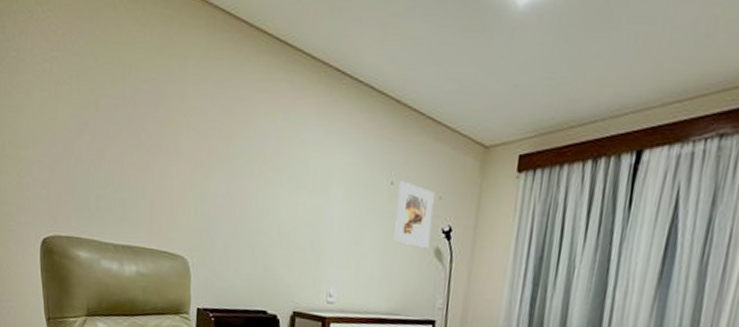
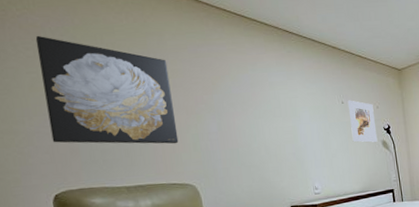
wall art: none [51,45,185,203] -> present [35,35,179,144]

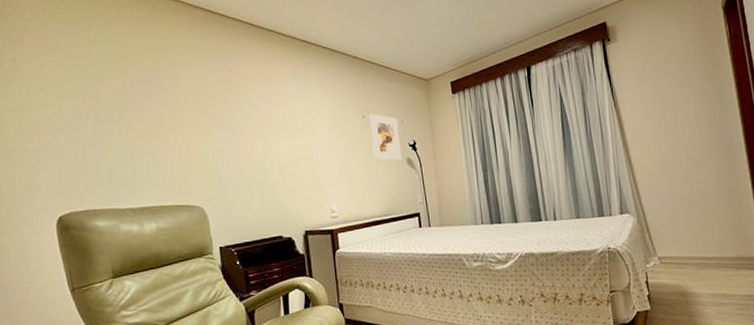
wall art: present [35,35,179,144] -> none [50,51,188,163]

